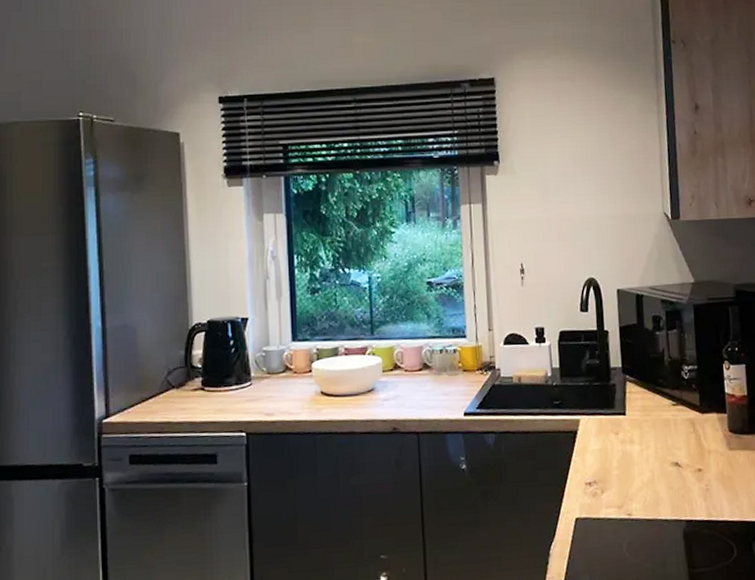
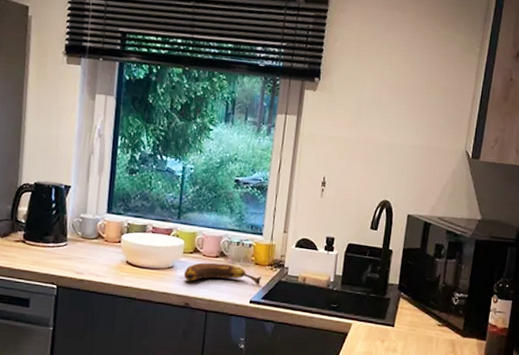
banana: none [387,376,473,402] -> present [184,262,261,285]

